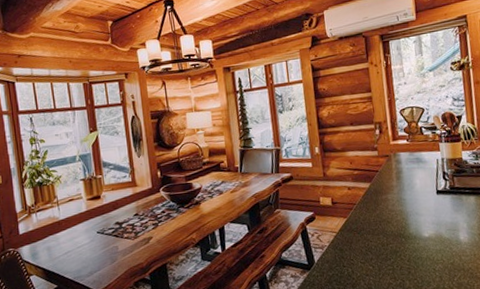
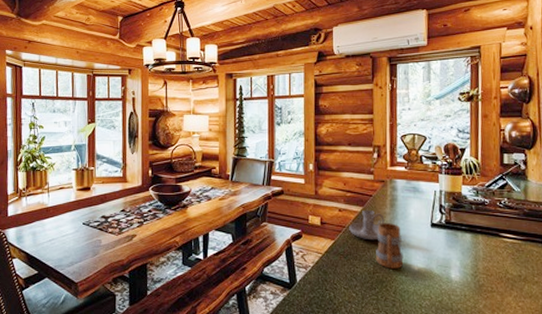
candle holder: none [359,184,393,214] -> present [349,209,385,241]
mug: none [387,194,414,239] -> present [376,222,404,269]

